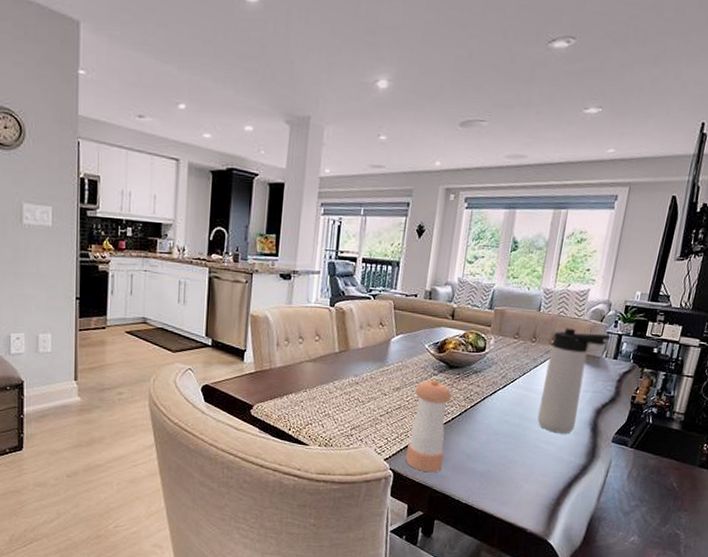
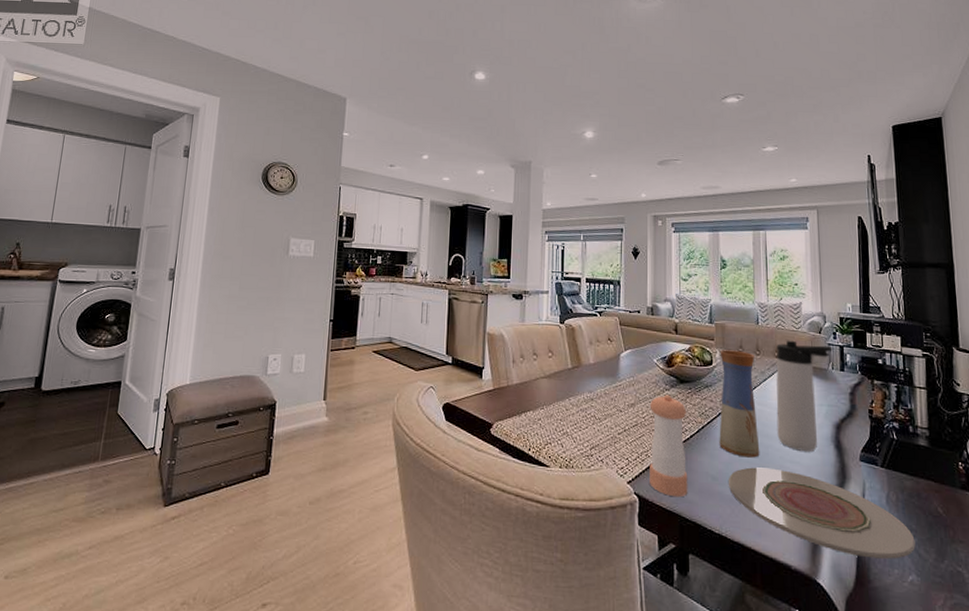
vase: none [479,336,530,439] -> present [719,350,760,458]
plate: none [481,447,645,524] -> present [728,467,916,559]

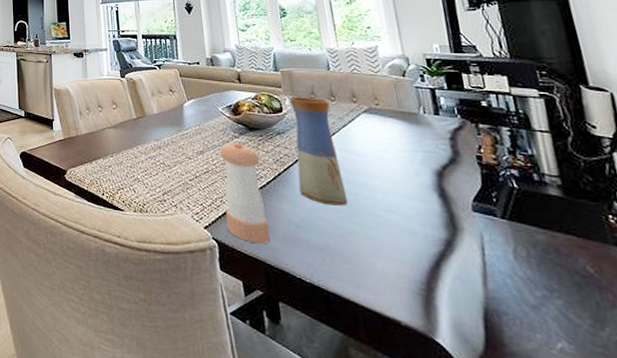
plate: present [728,467,916,559] -> none [314,215,562,323]
thermos bottle: present [776,340,833,453] -> none [353,85,422,201]

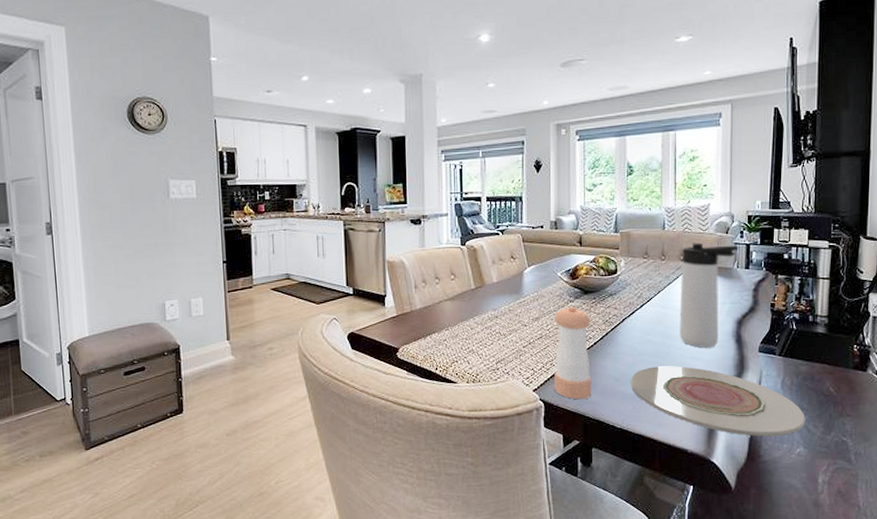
vase: present [289,97,348,206] -> none [622,257,662,358]
plate: none [314,215,562,323] -> present [630,366,805,437]
thermos bottle: none [353,85,422,201] -> present [679,242,739,349]

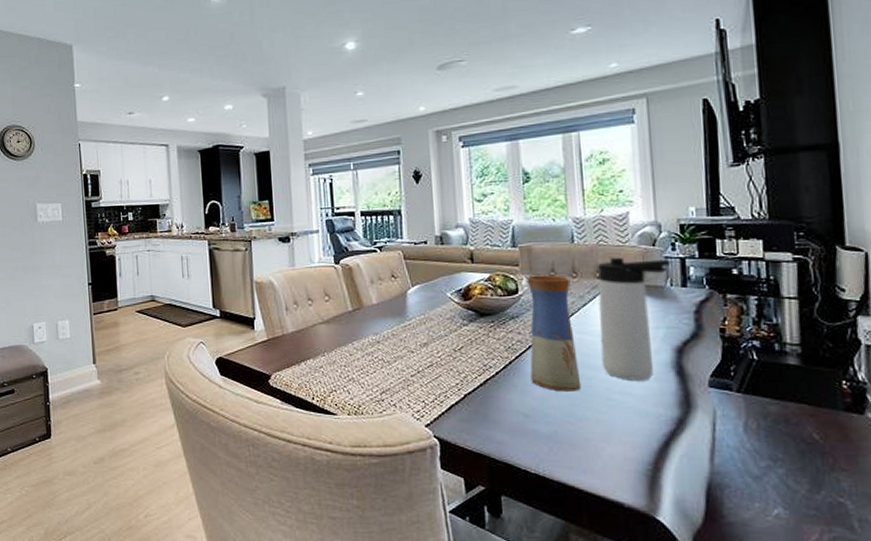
pepper shaker: present [554,306,592,400] -> none [446,330,497,438]
vase: none [622,257,662,358] -> present [526,274,582,392]
plate: present [630,366,805,437] -> none [543,401,783,492]

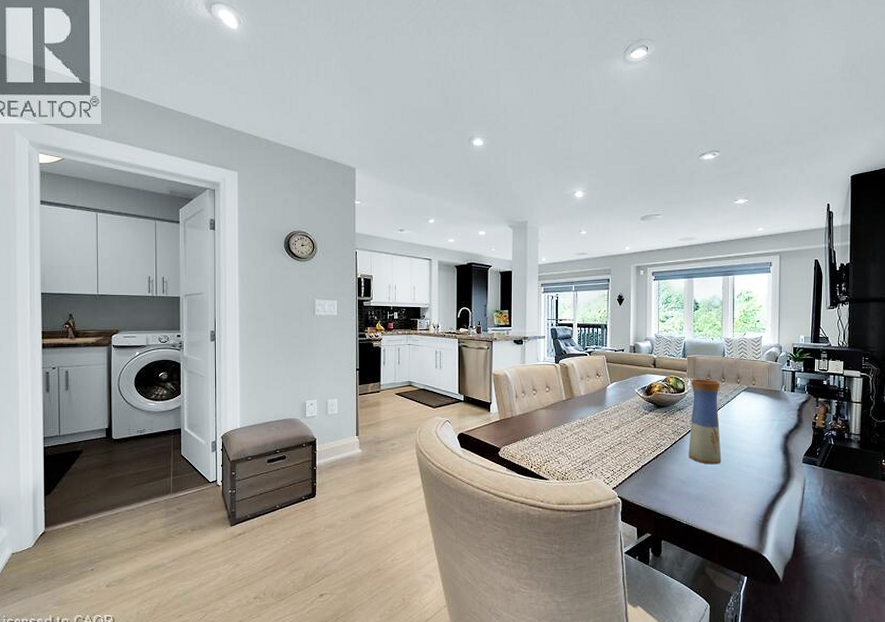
thermos bottle: present [597,257,671,382] -> none [736,368,786,458]

